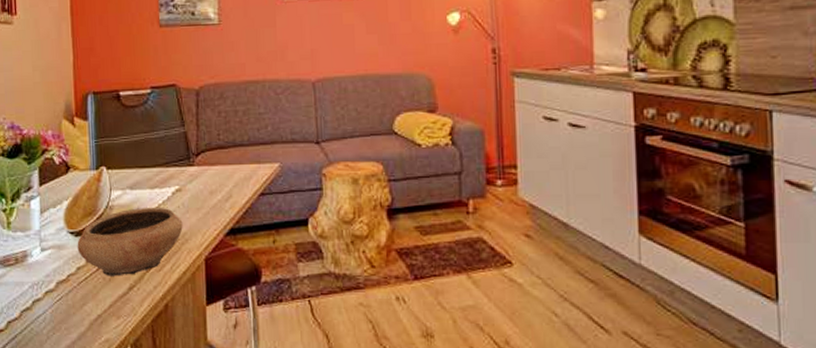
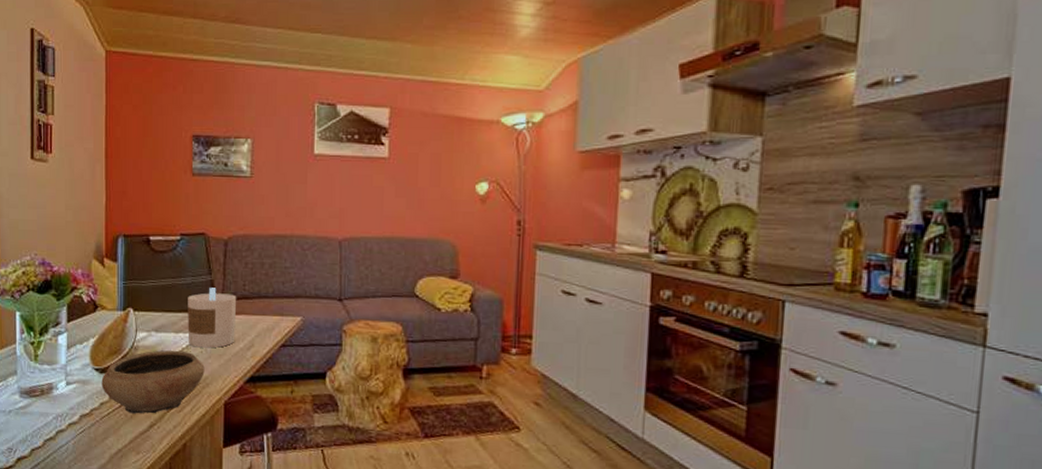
candle: none [162,139,213,202] -> present [188,287,237,348]

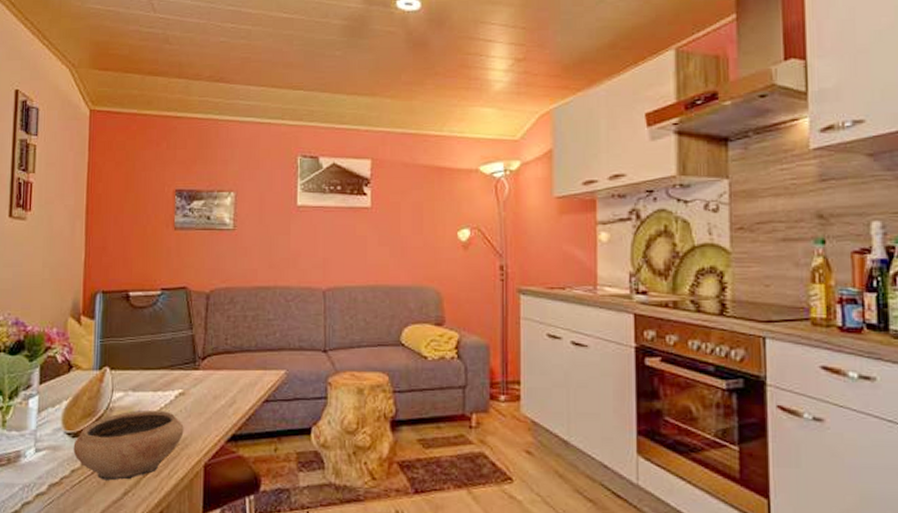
candle: present [188,287,237,348] -> none [166,343,219,407]

